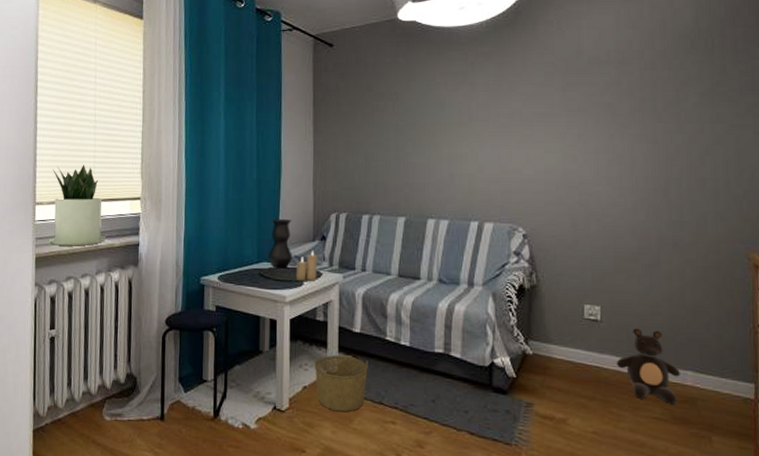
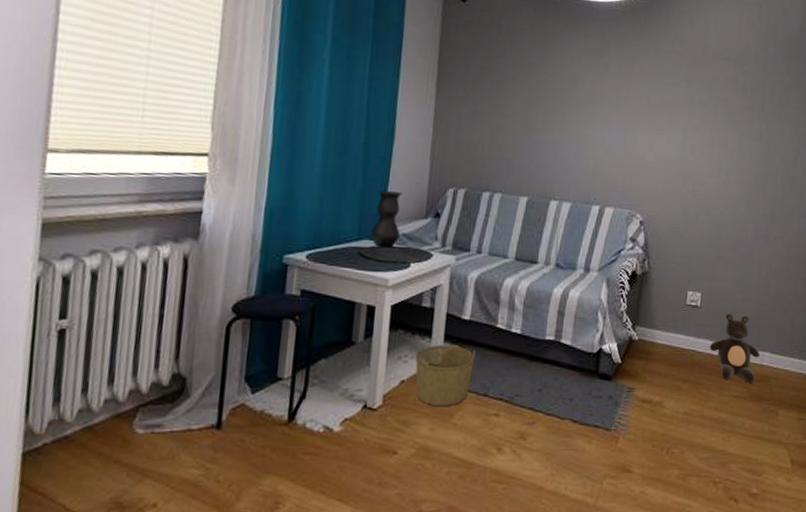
planter: present [48,165,106,246] -> none [64,102,155,211]
candle: present [295,251,317,282] -> none [401,229,429,264]

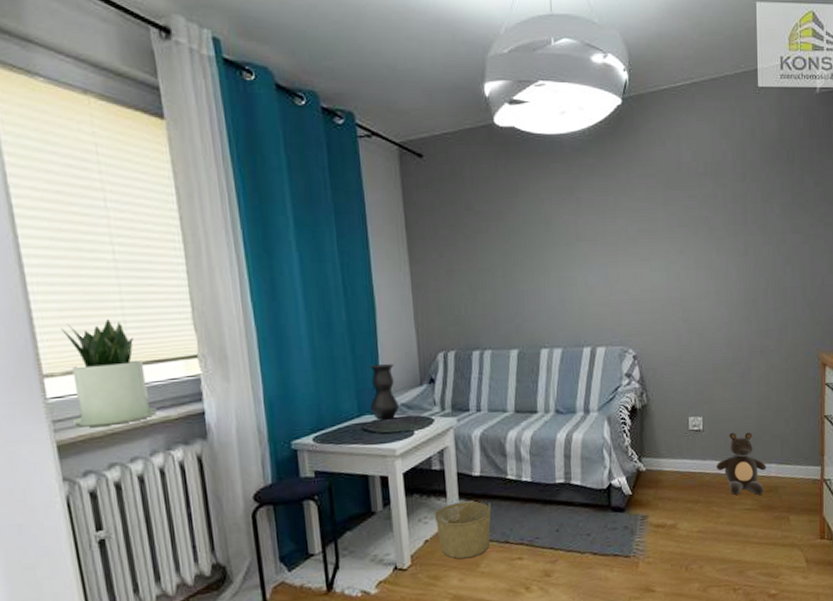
planter: none [64,102,155,211] -> present [60,319,158,427]

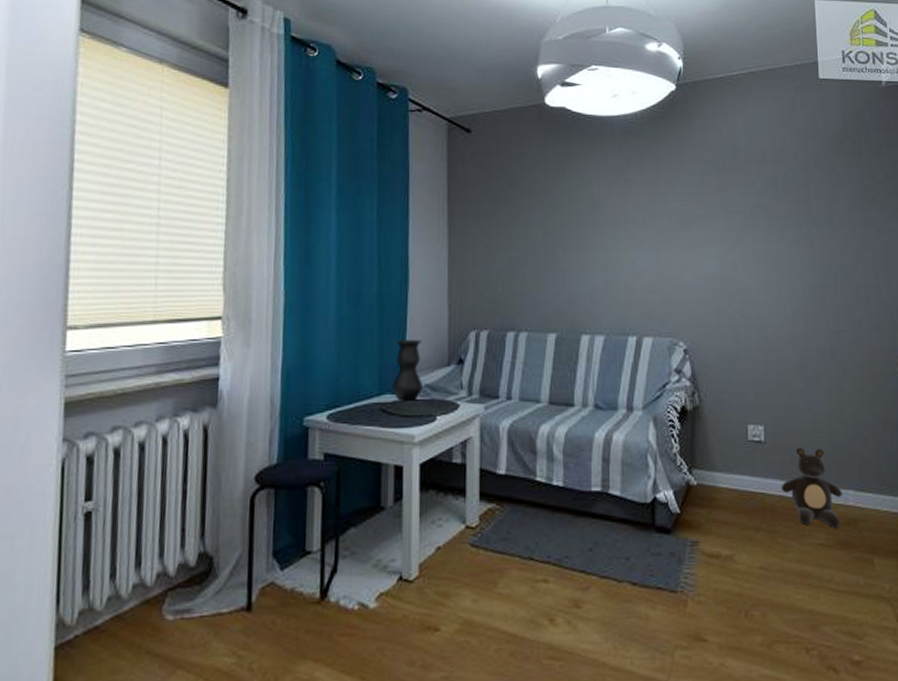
planter: present [60,319,158,427] -> none [85,275,172,384]
basket: present [433,501,491,560] -> none [449,504,515,575]

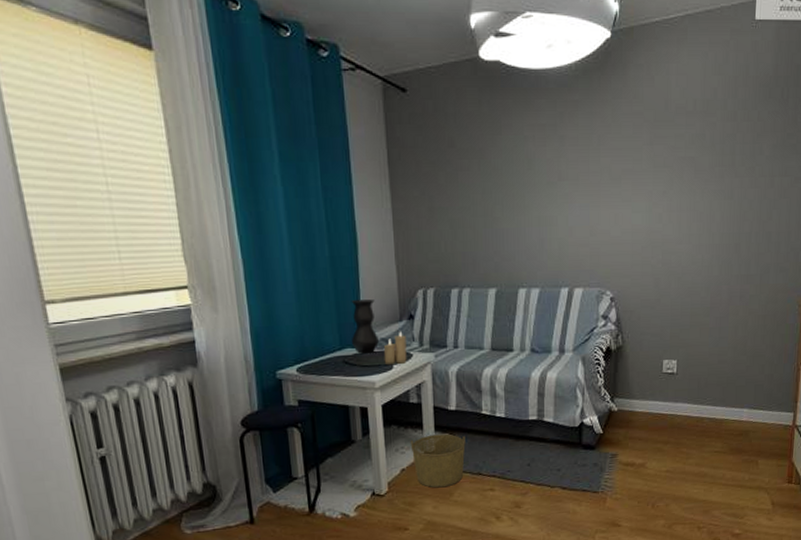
candle: none [426,377,453,417] -> present [383,331,407,366]
basket: none [449,504,515,575] -> present [410,434,466,488]
teddy bear: present [780,447,842,527] -> none [687,376,738,438]

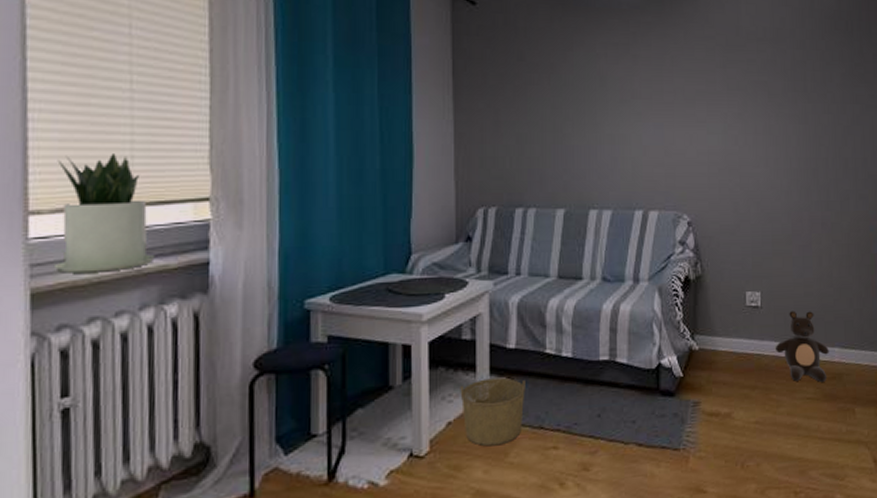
planter: none [59,249,151,352] -> present [53,154,155,273]
vase: present [351,299,379,354] -> none [397,218,430,280]
candle: present [383,331,407,366] -> none [434,255,462,295]
teddy bear: none [687,376,738,438] -> present [775,310,829,382]

